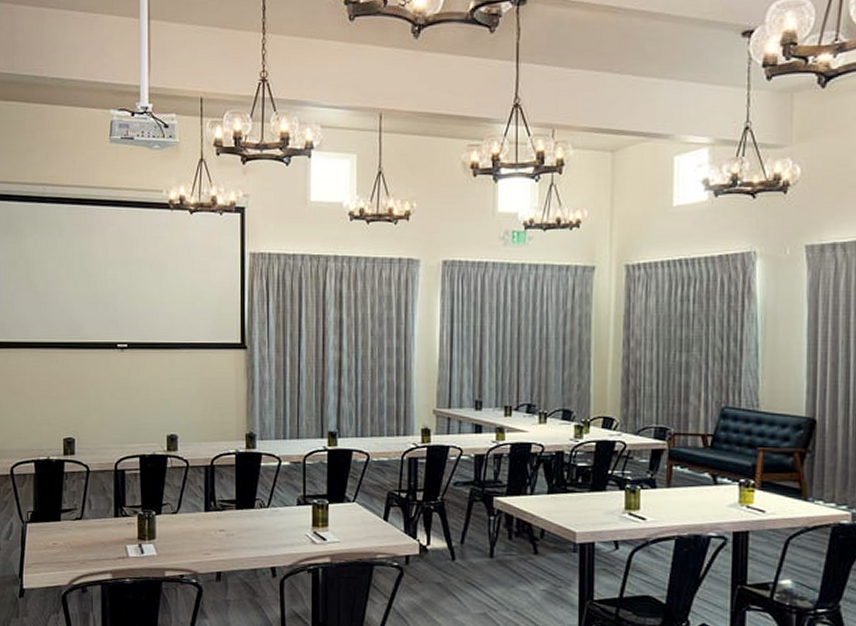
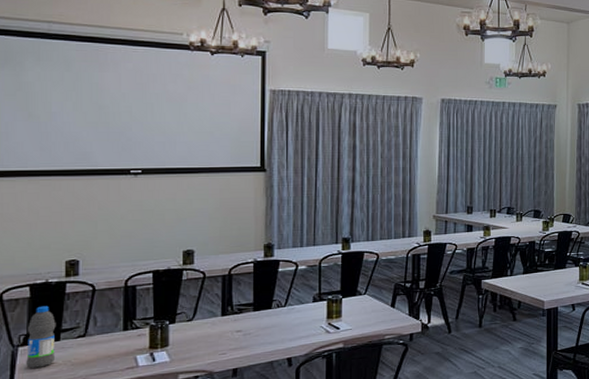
water bottle: none [34,483,57,547] -> present [26,306,56,368]

